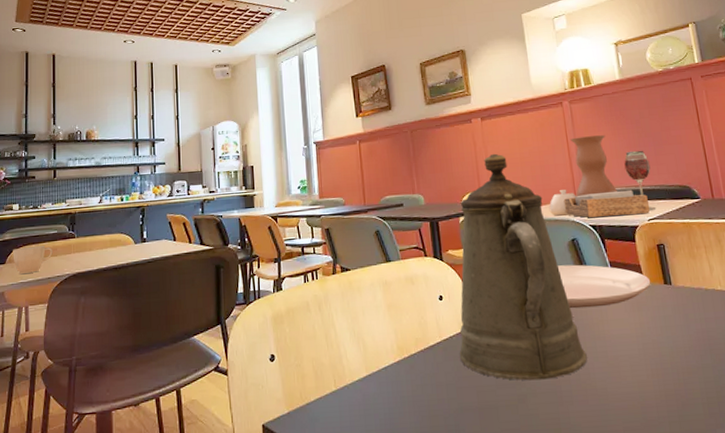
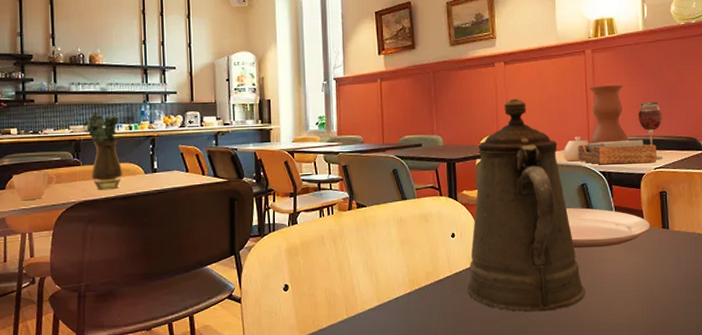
vase: none [78,184,115,262] -> present [83,111,123,191]

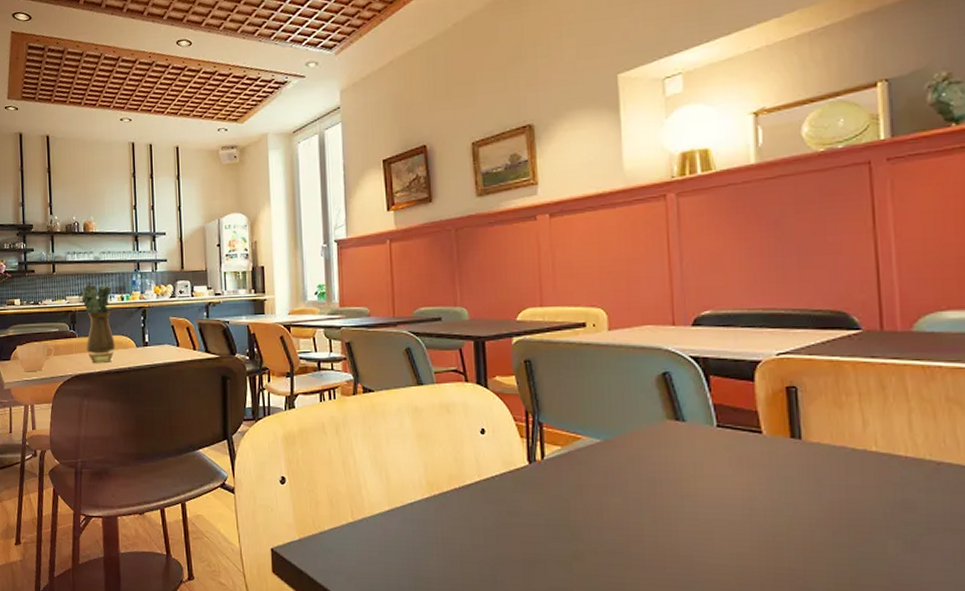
coffee pot: present [467,98,585,312] -> none [501,260,669,538]
sugar bowl: present [562,137,590,162] -> none [633,309,674,342]
plate: present [565,208,650,248] -> none [638,404,771,459]
napkin holder: present [577,139,658,165] -> none [655,313,782,348]
vase: present [589,85,629,145] -> none [673,239,735,320]
wineglass: present [638,101,662,159] -> none [749,261,789,341]

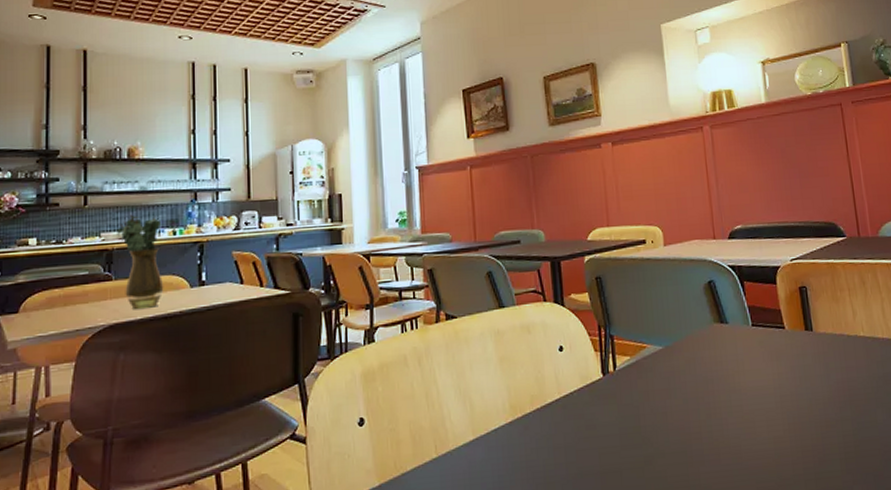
cup: present [16,344,55,371] -> none [28,290,82,325]

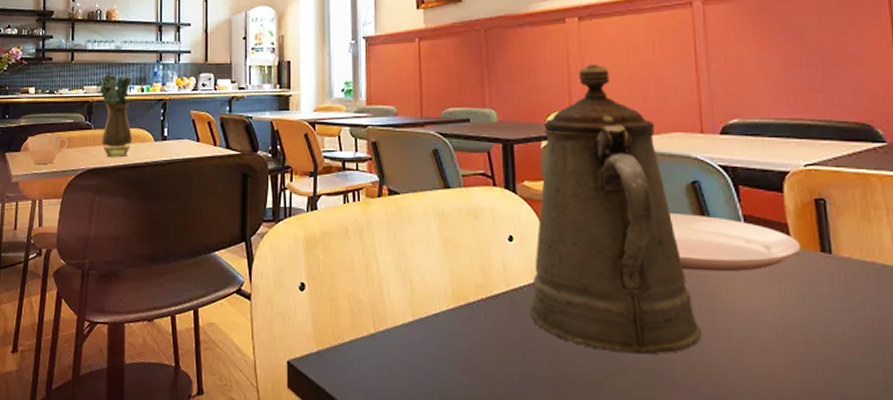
cup: none [28,290,82,325] -> present [28,135,68,164]
coffee pot: none [580,183,721,440] -> present [530,64,701,355]
plate: none [691,309,791,359] -> present [668,213,801,272]

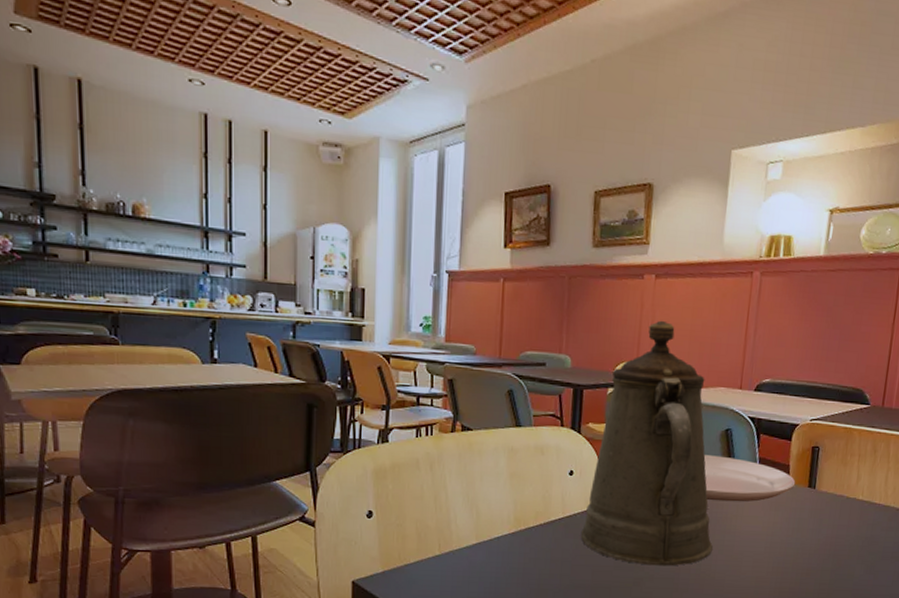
cup: present [28,135,68,164] -> none [30,347,88,381]
vase: present [96,71,133,158] -> none [123,278,174,379]

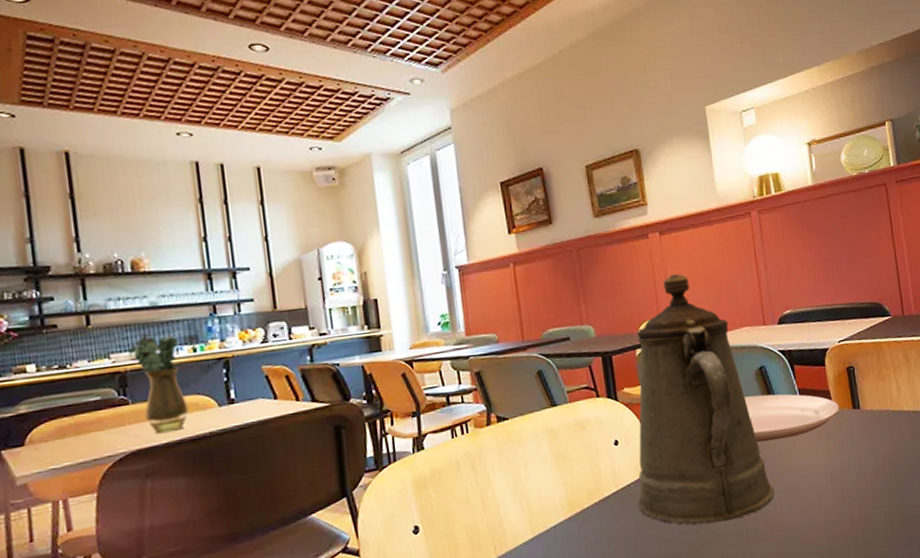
vase: none [123,278,174,379] -> present [128,332,190,434]

